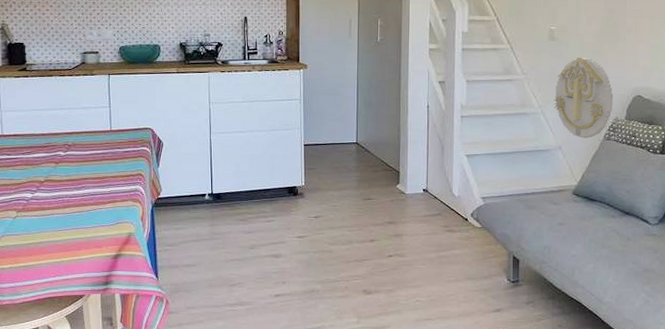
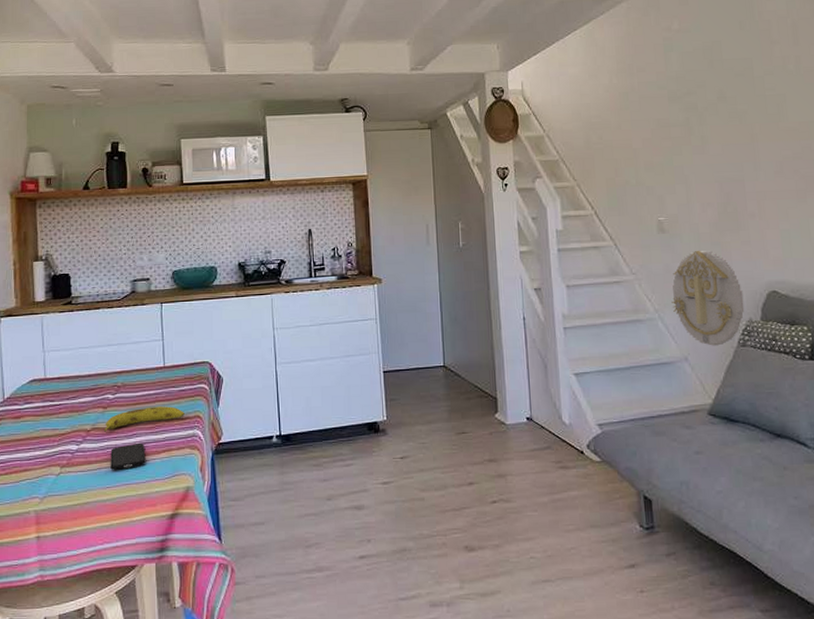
fruit: none [55,164,128,184] -> present [103,406,185,432]
smartphone: none [62,195,93,216] -> present [110,444,146,470]

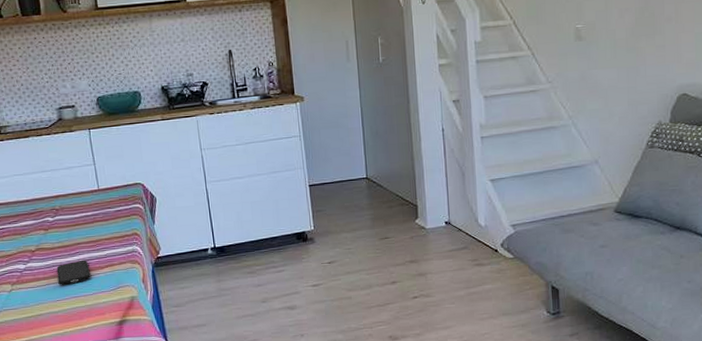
fruit: present [103,406,185,432] -> none [47,225,123,252]
wall decoration: present [671,250,745,346] -> none [585,56,655,149]

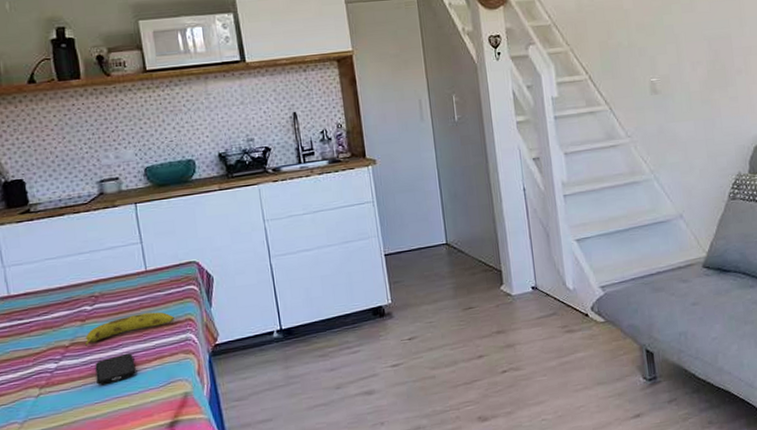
fruit: none [47,225,123,252] -> present [84,311,174,346]

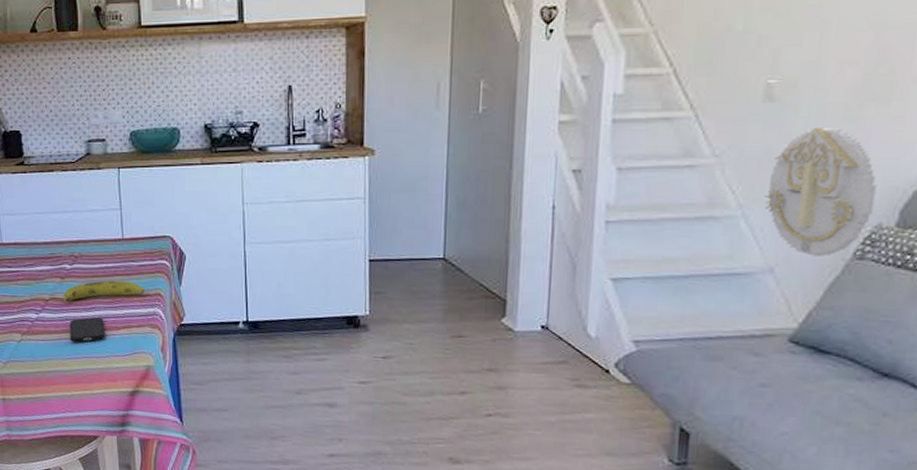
wall decoration: none [666,108,734,202] -> present [764,126,877,257]

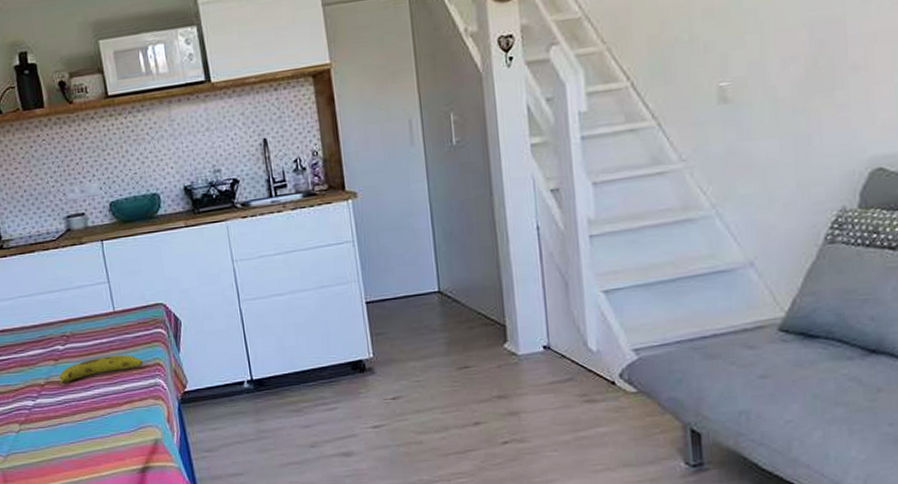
smartphone: present [70,317,105,342] -> none [69,396,108,425]
wall decoration: present [764,126,877,257] -> none [734,121,836,246]

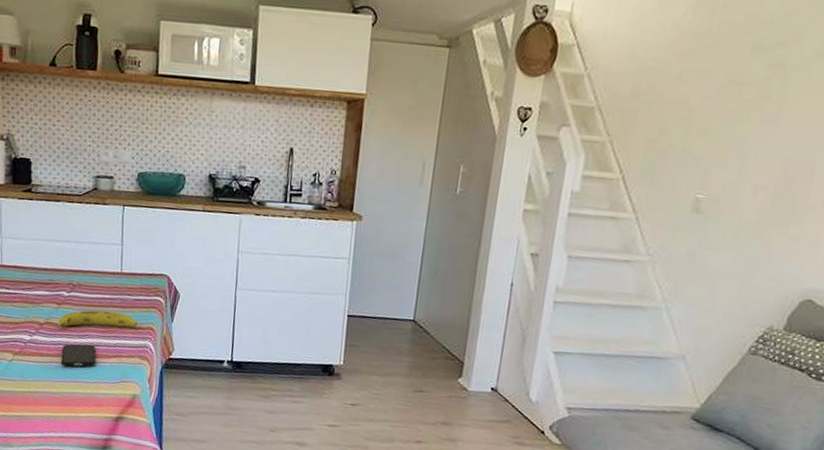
smartphone: none [69,396,108,425] -> present [61,344,96,367]

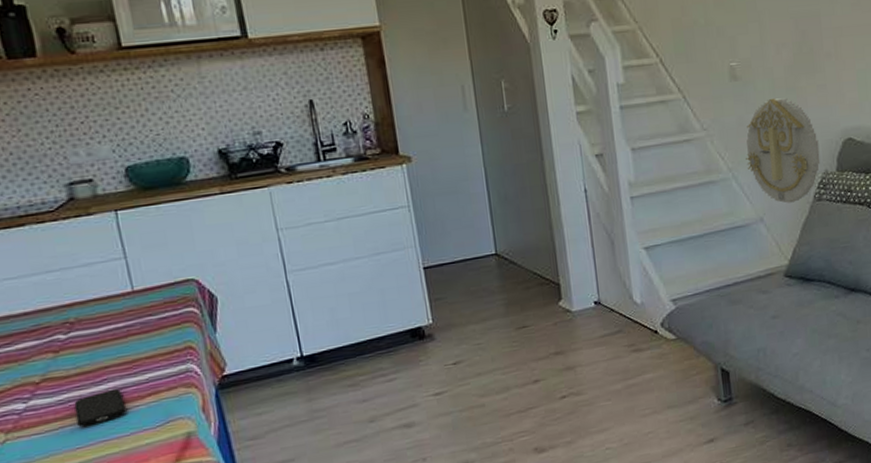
fruit: present [56,310,138,328] -> none [59,339,171,382]
wall decoration: none [683,239,772,350] -> present [746,98,821,203]

